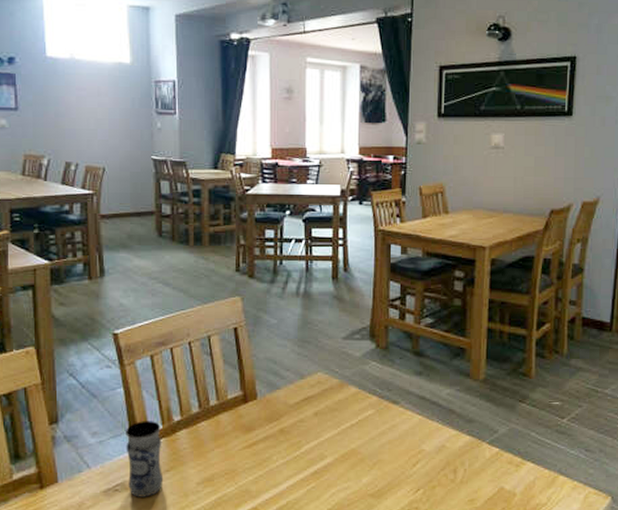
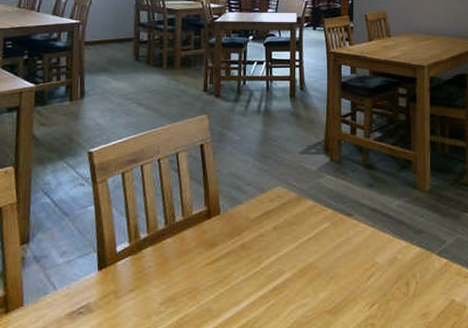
jar: present [126,421,164,497] -> none [92,239,128,320]

